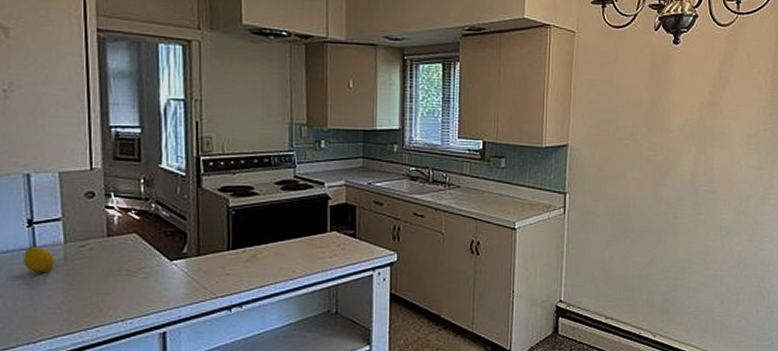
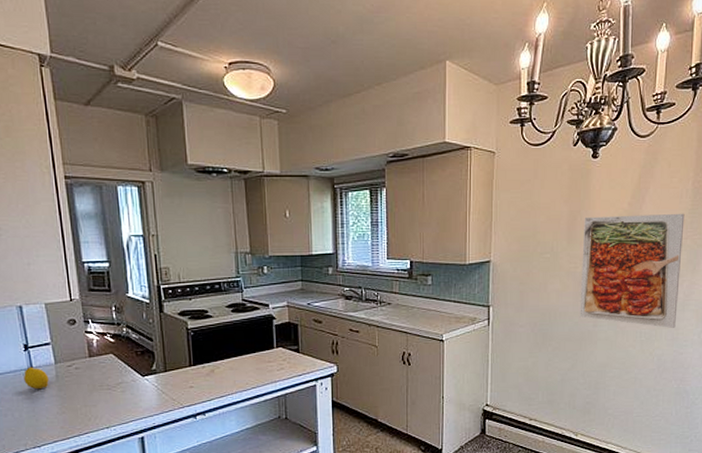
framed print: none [659,103,764,224] -> present [580,213,685,329]

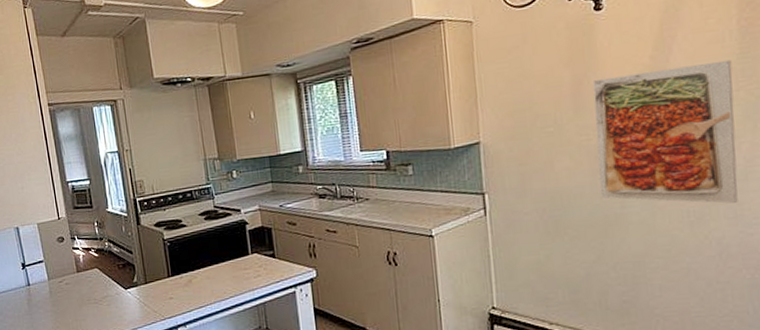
fruit: present [24,367,49,390] -> none [22,284,44,306]

